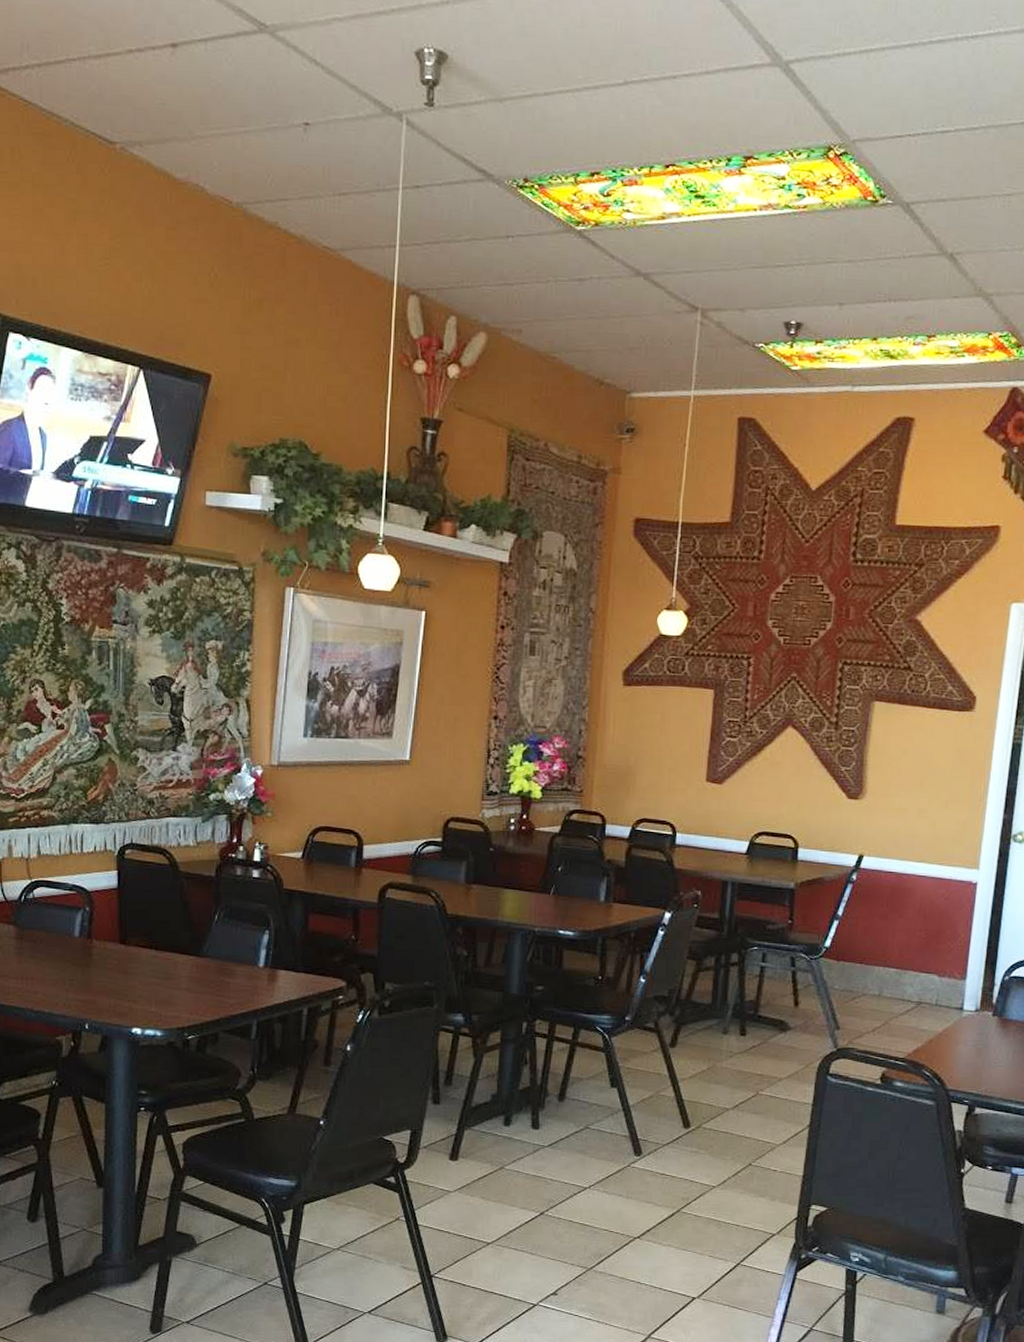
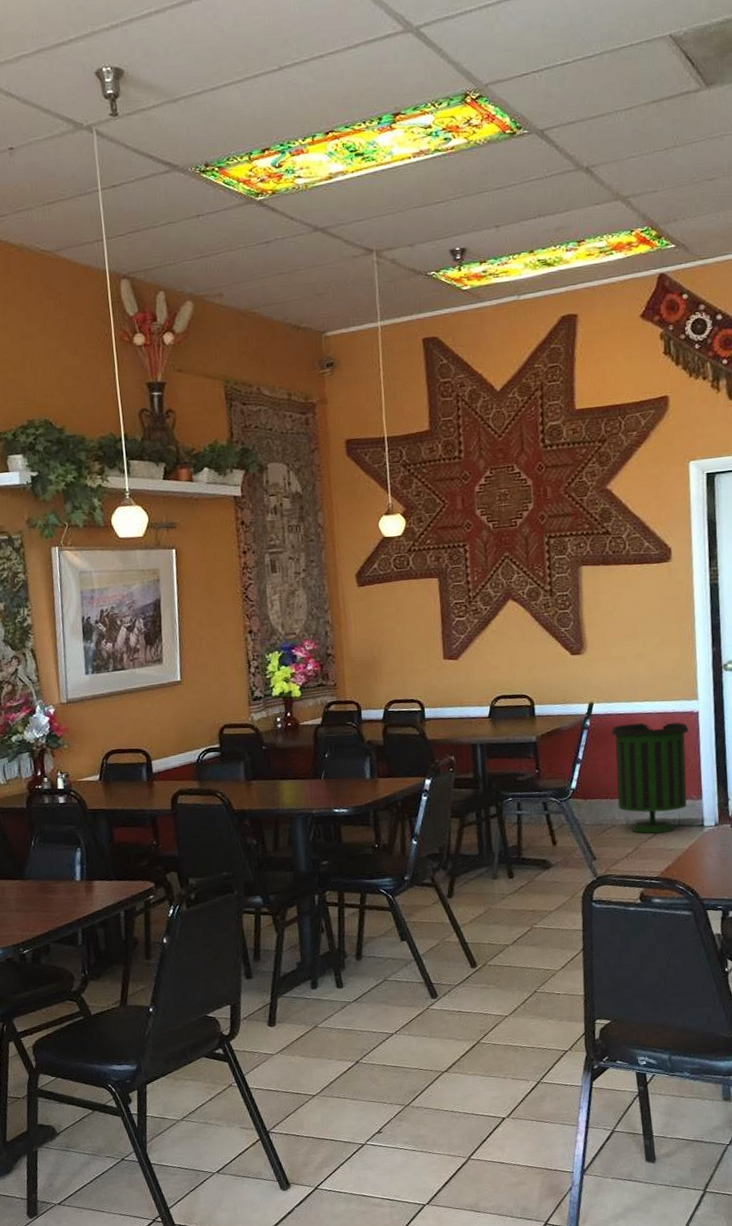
trash can: none [872,884,964,1010] -> present [611,722,689,834]

